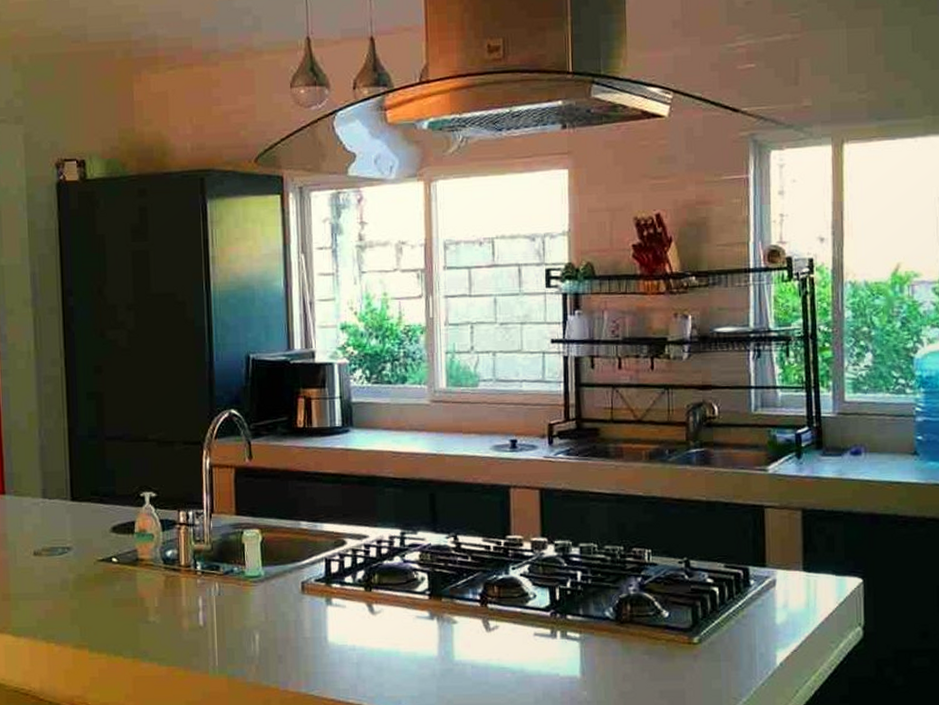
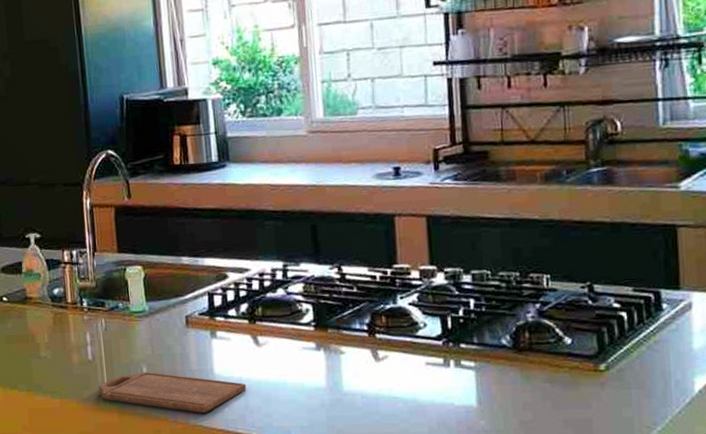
cutting board: none [208,639,360,682] -> present [98,372,247,413]

